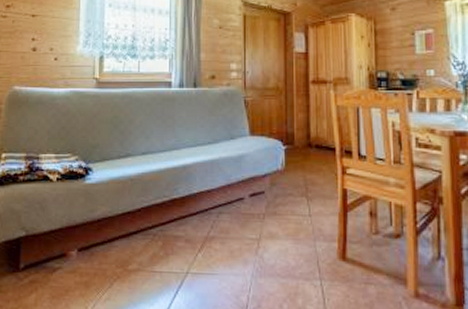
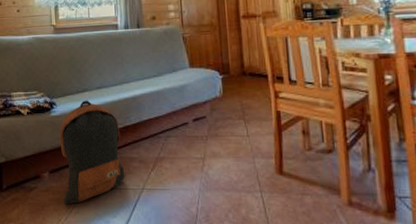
backpack: none [91,167,168,289] -> present [59,100,125,205]

